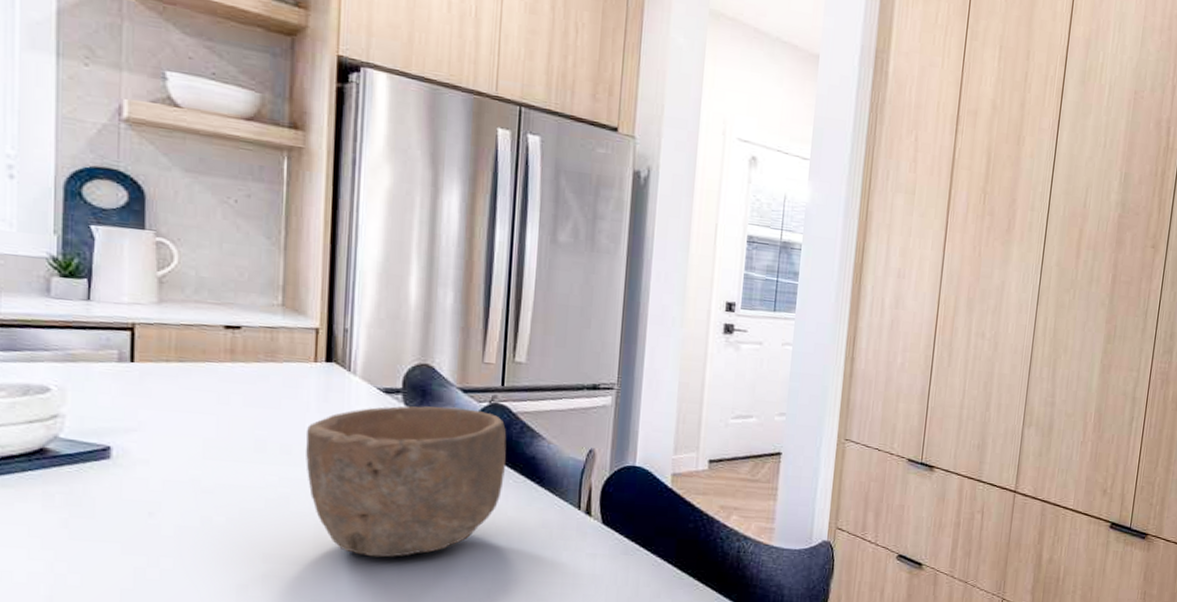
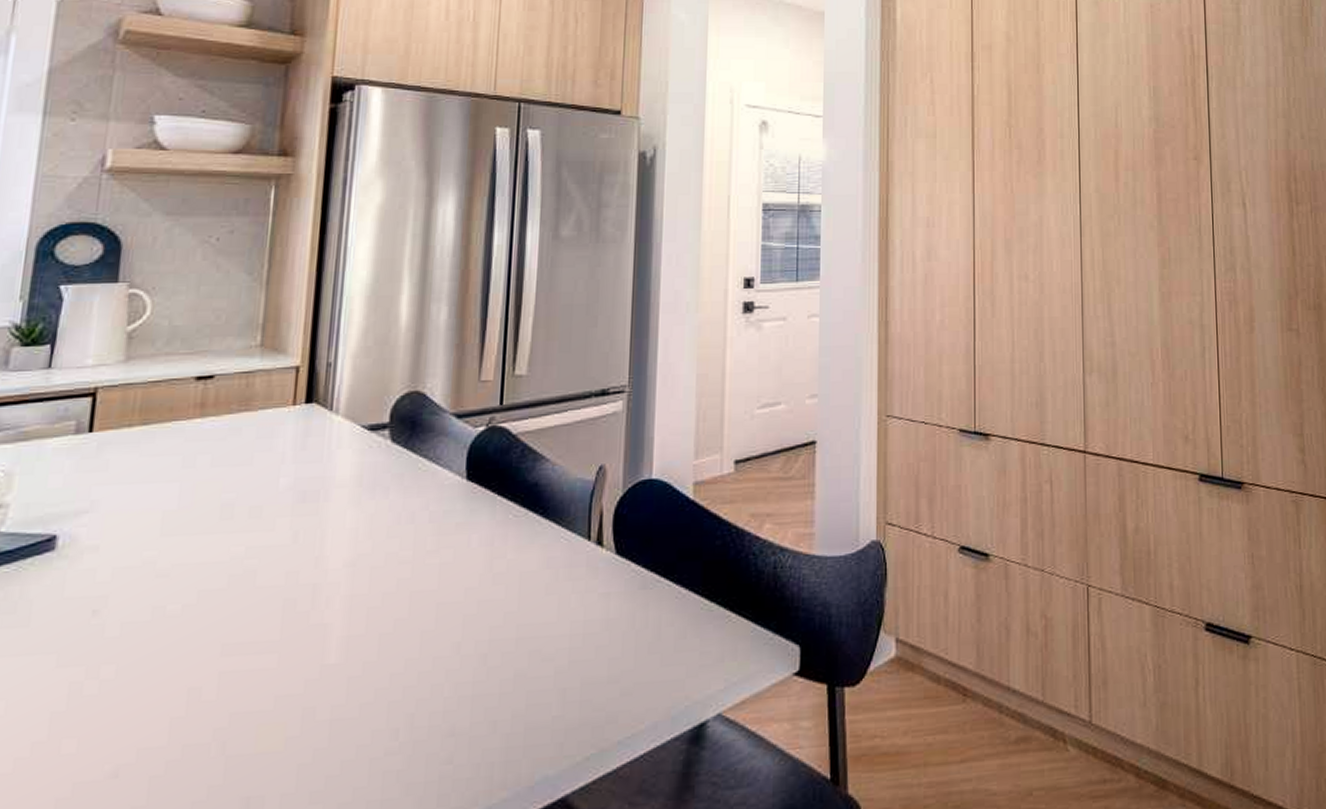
bowl: present [305,406,507,558] -> none [277,436,506,632]

